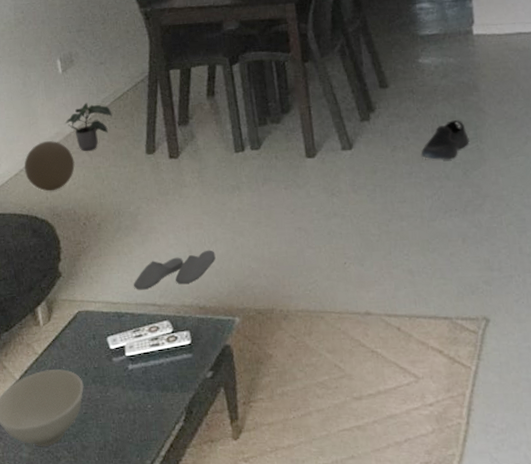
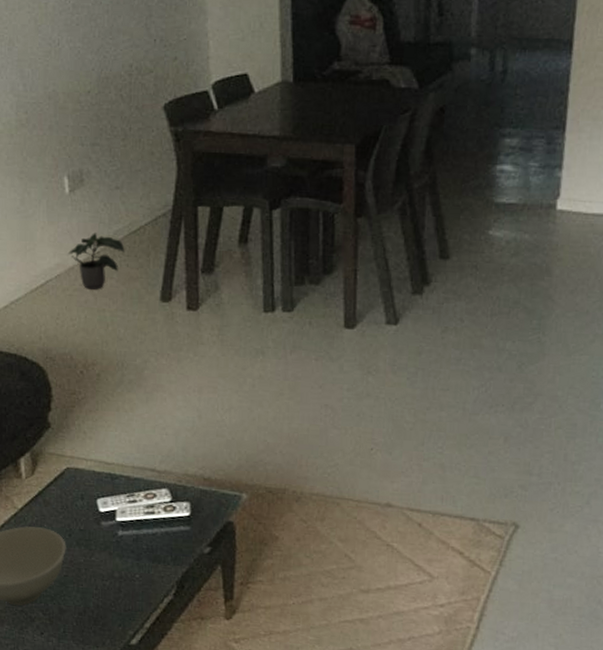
ball: present [24,141,75,191] -> none [15,272,76,331]
slippers: present [134,249,216,290] -> none [132,417,228,453]
shoe: present [421,120,469,160] -> none [474,306,531,349]

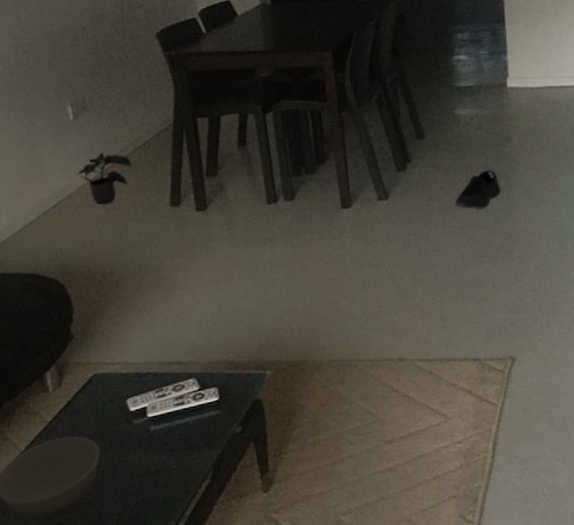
shoe: none [474,306,531,349] -> present [455,170,501,209]

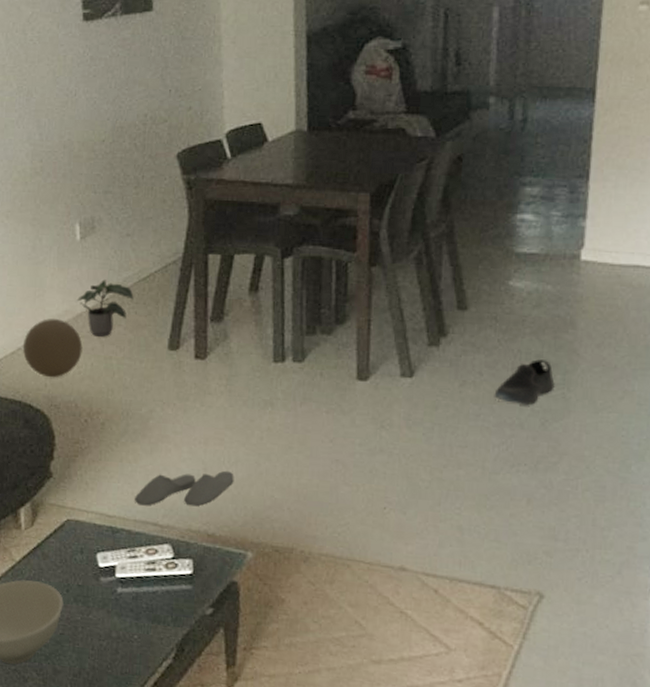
ball: none [28,194,89,248] -> present [22,318,83,378]
slippers: none [156,304,246,349] -> present [135,470,234,506]

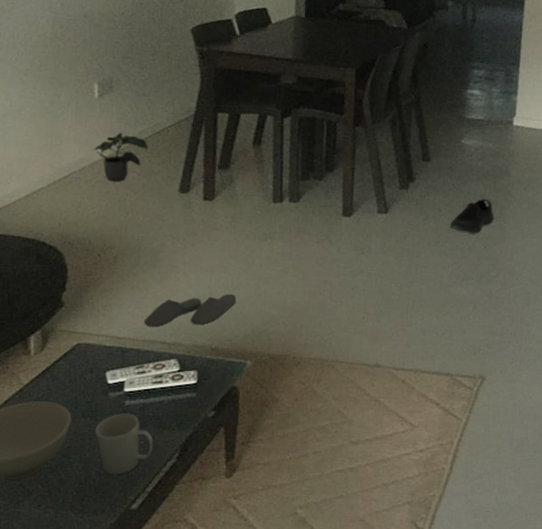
ball: present [22,318,83,378] -> none [37,165,98,218]
mug: none [87,601,148,671] -> present [94,413,154,475]

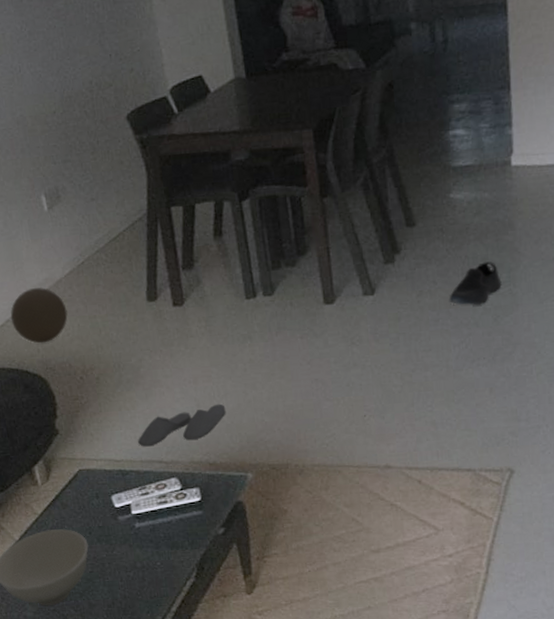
ball: none [37,165,98,218] -> present [10,288,68,343]
potted plant: present [92,132,148,182] -> none [54,244,108,299]
mug: present [94,413,154,475] -> none [111,535,171,597]

